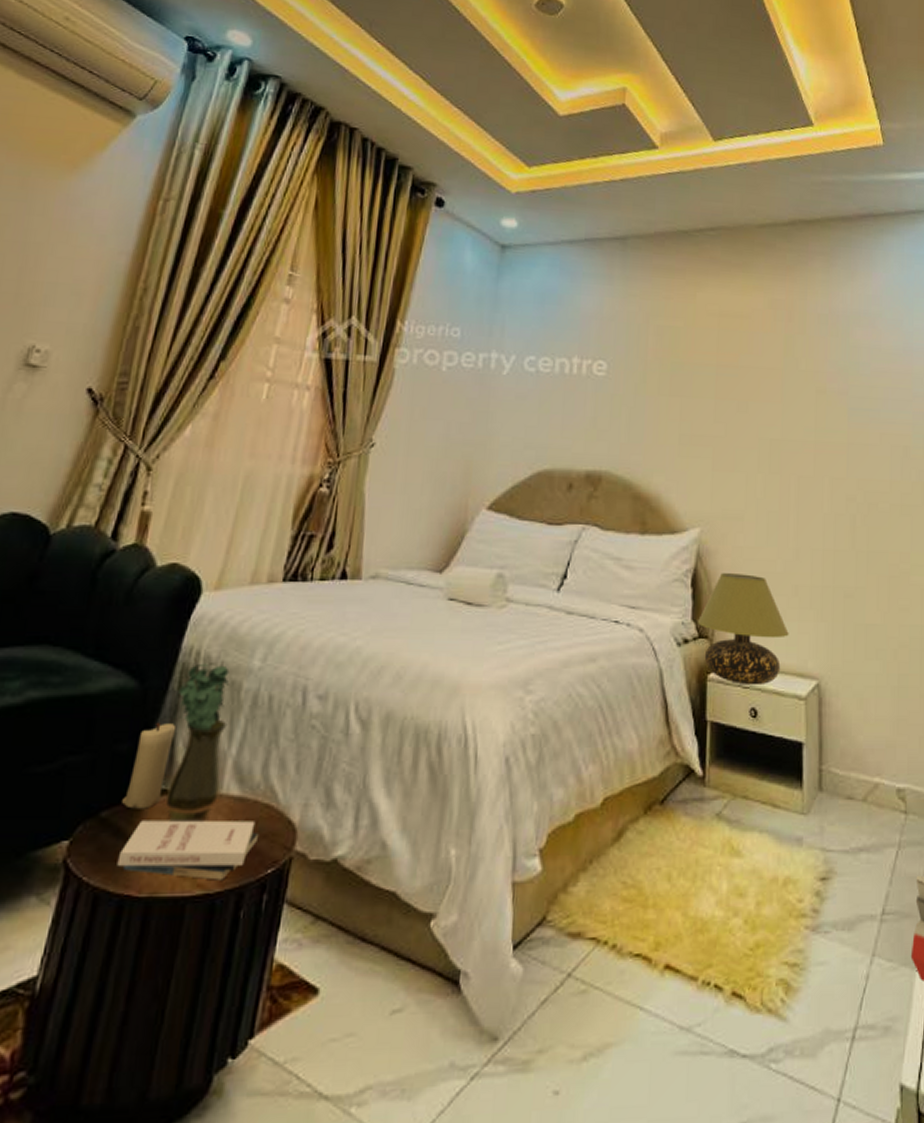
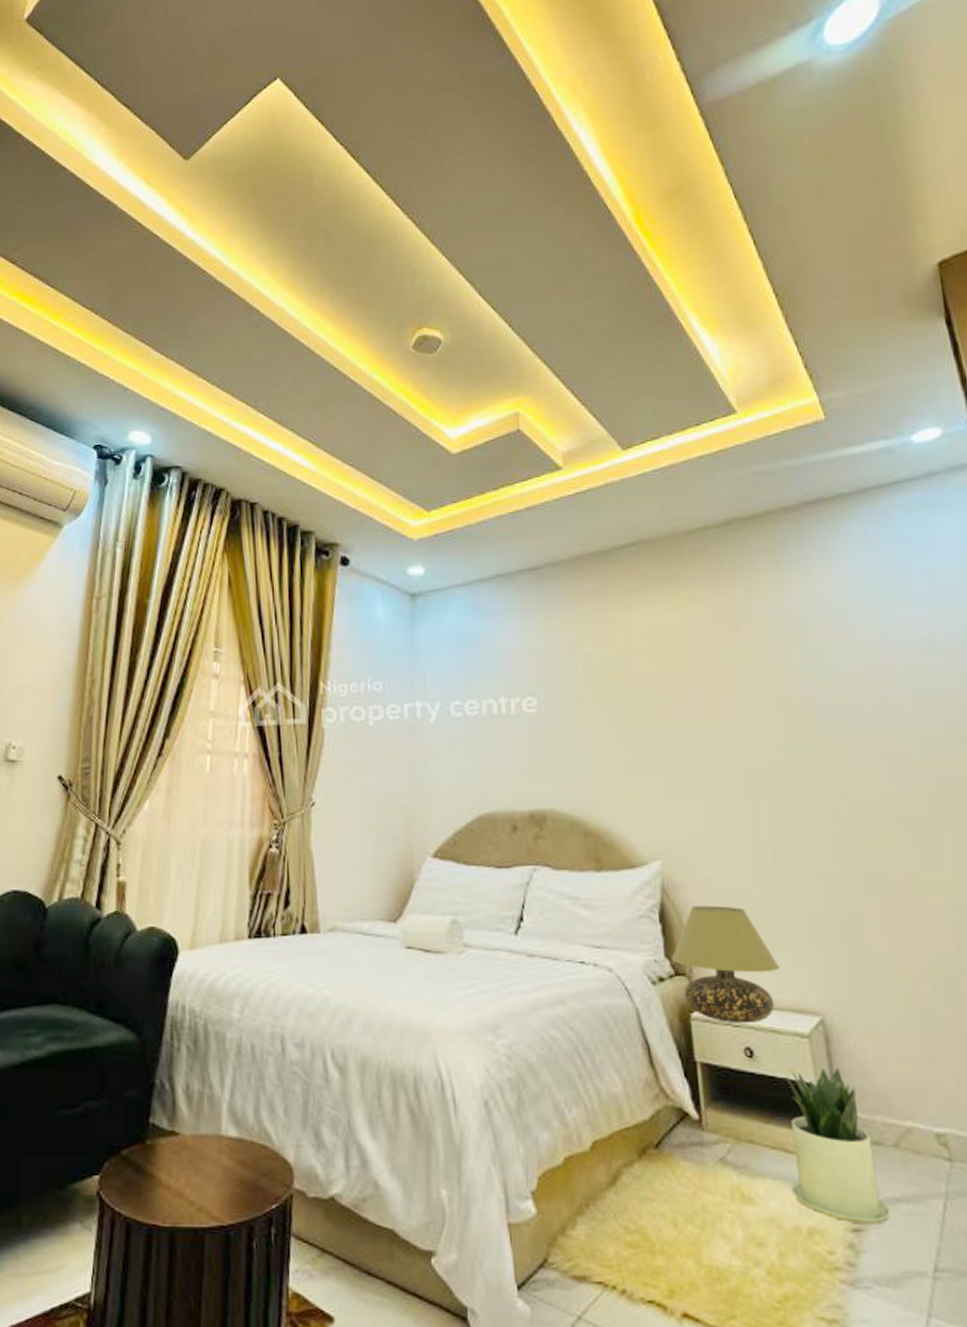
books: present [117,820,260,881] -> none [141,1158,260,1214]
candle: present [122,722,177,809] -> none [138,1070,175,1148]
vase: present [166,658,230,823] -> none [170,1012,219,1161]
planter: none [774,727,853,873] -> present [787,1067,891,1225]

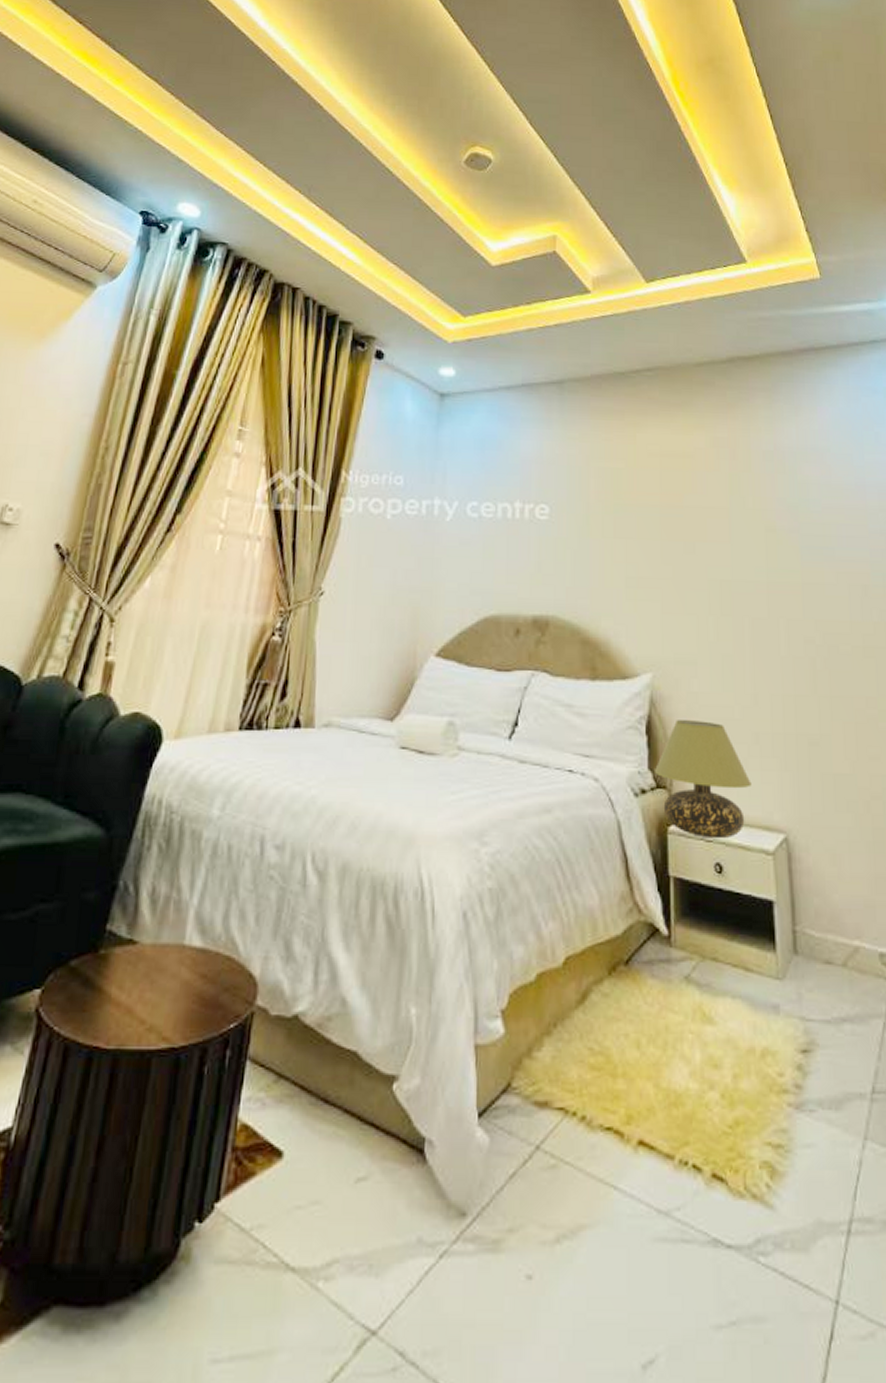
planter: present [787,1067,891,1225] -> none [748,884,836,1045]

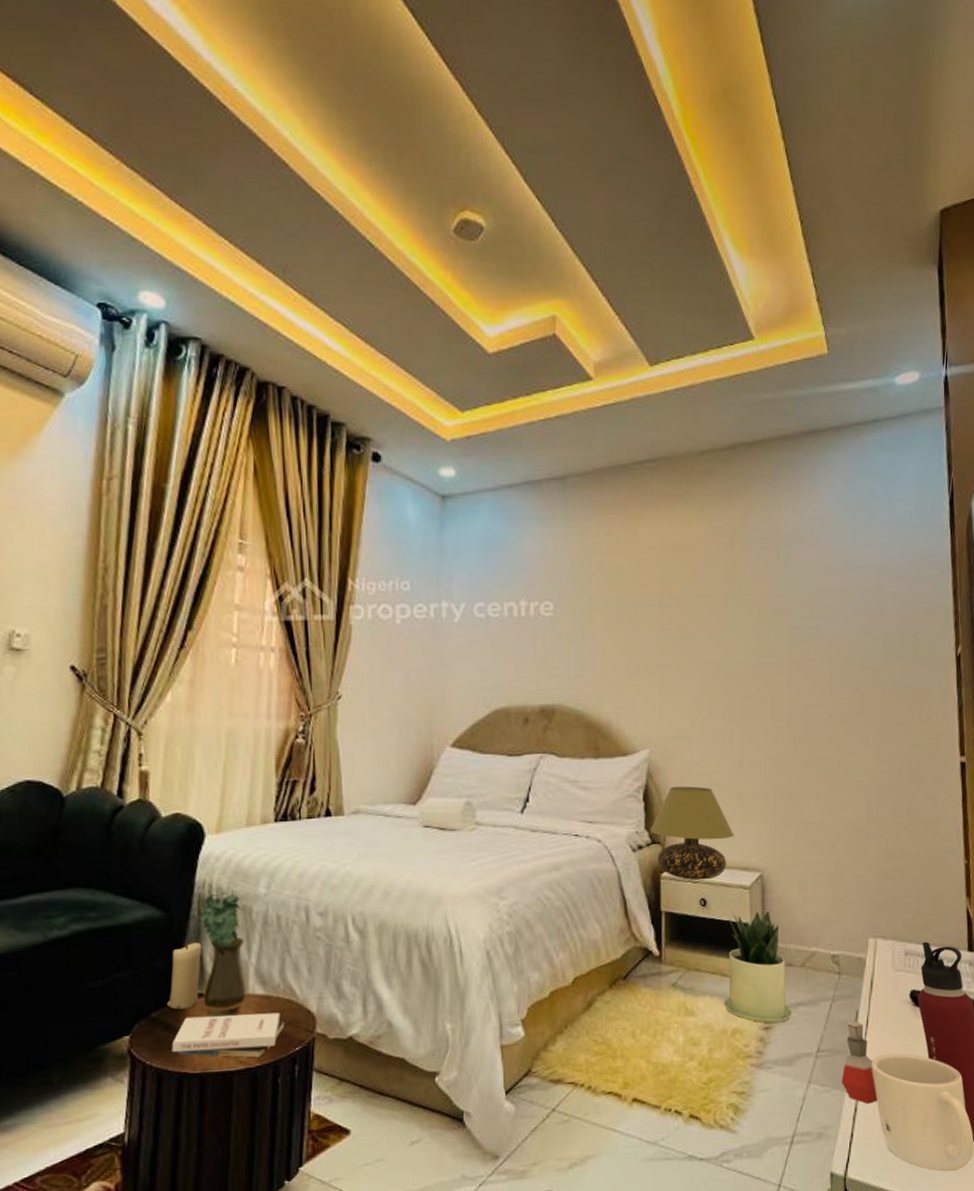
books: none [86,970,222,1034] -> present [171,1012,285,1058]
candle: none [90,870,141,959] -> present [167,942,202,1010]
vase: none [132,806,191,974] -> present [198,889,246,1017]
planter: none [748,884,836,1045] -> present [723,911,793,1024]

